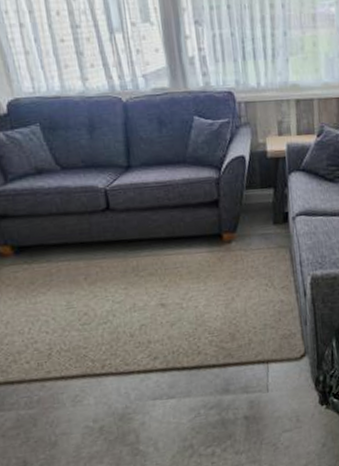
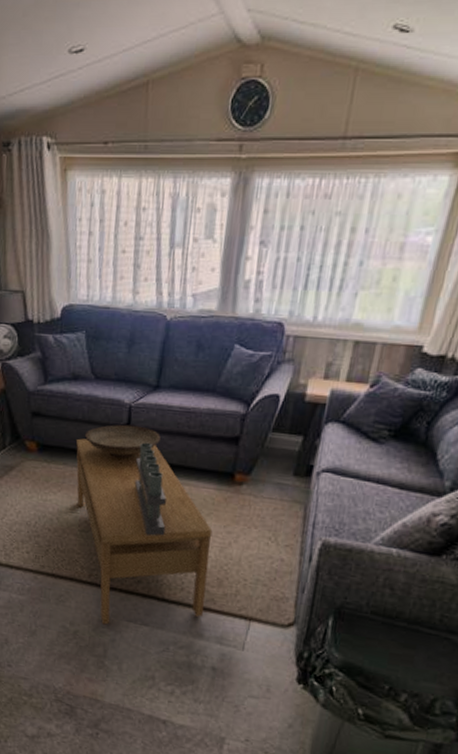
coffee table: none [54,222,225,411] -> present [75,438,213,625]
decorative bowl: none [63,207,144,244] -> present [84,424,161,459]
candle holder: none [123,221,170,311] -> present [134,442,166,536]

